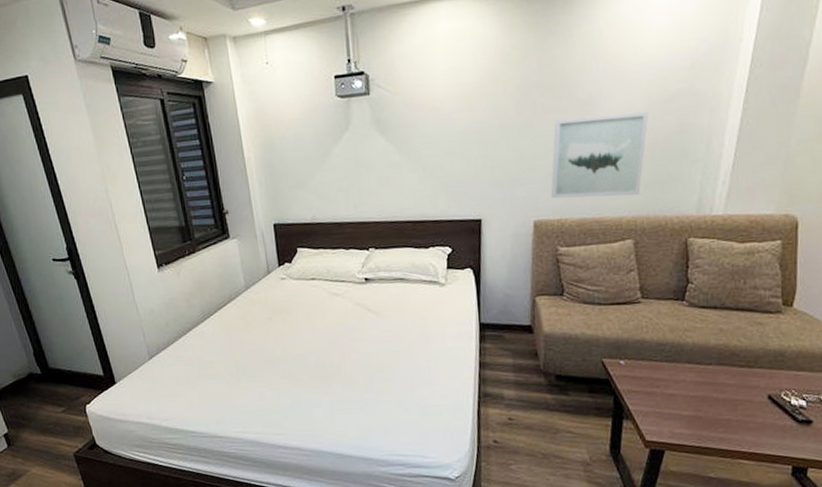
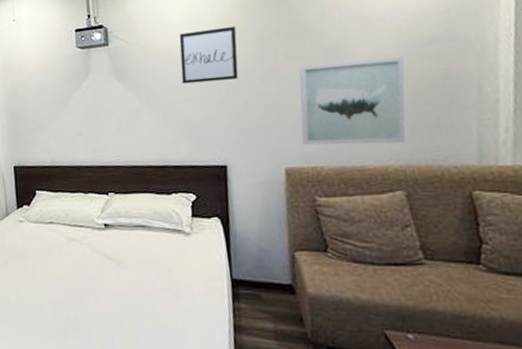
wall art: none [442,76,499,138] -> present [179,26,239,84]

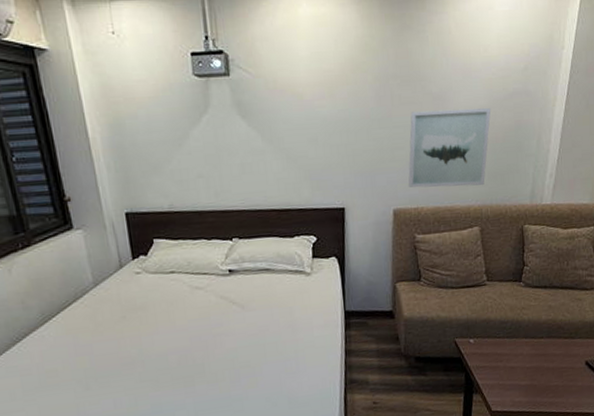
wall art: present [179,26,239,84] -> none [304,65,359,125]

